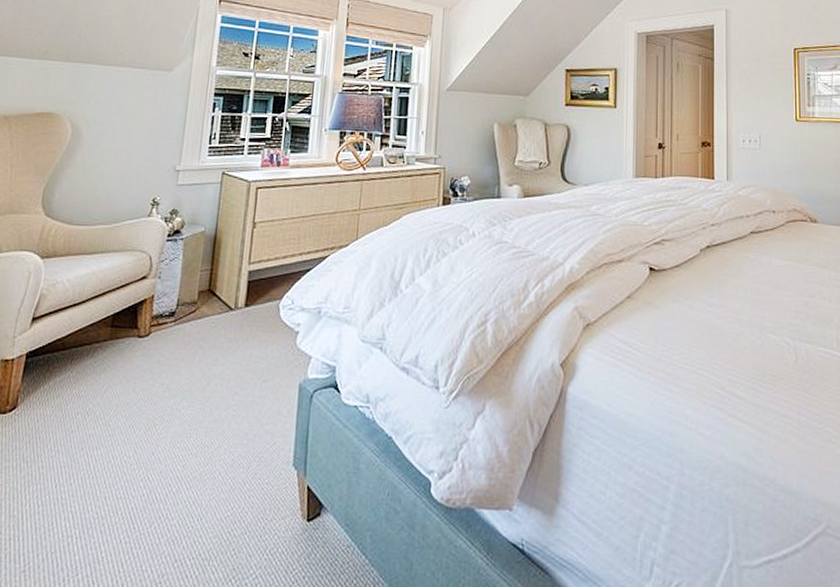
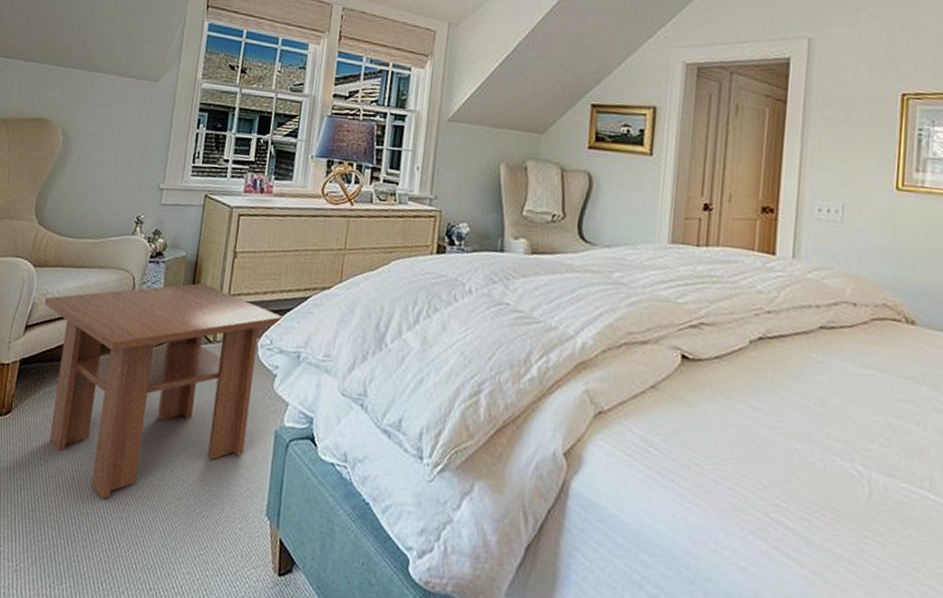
coffee table: none [53,255,303,479] -> present [44,282,283,499]

